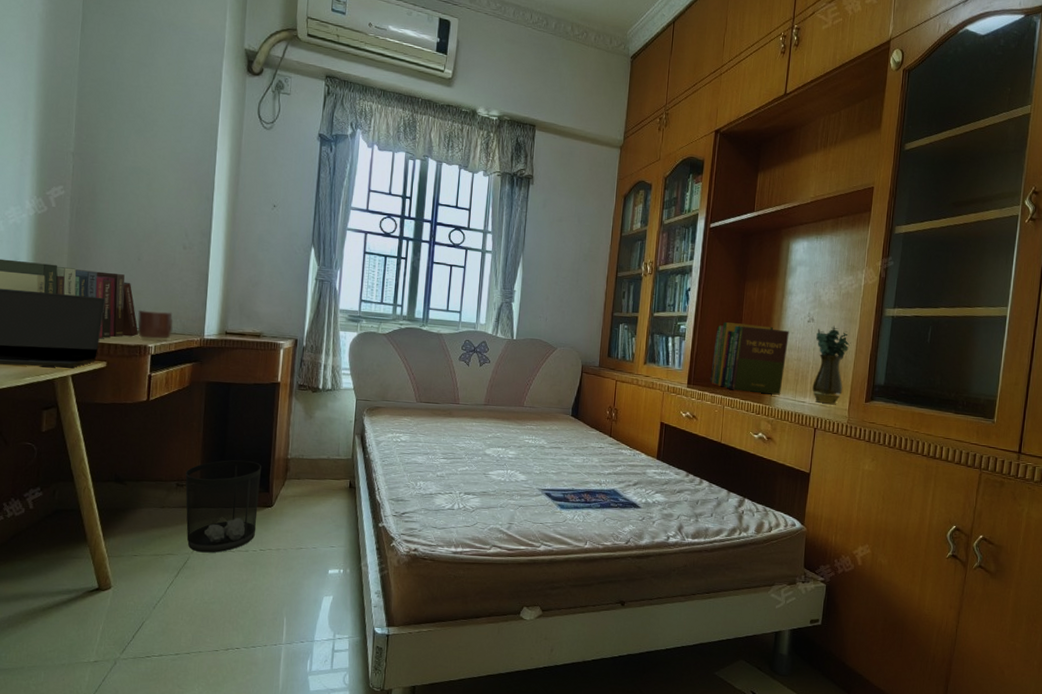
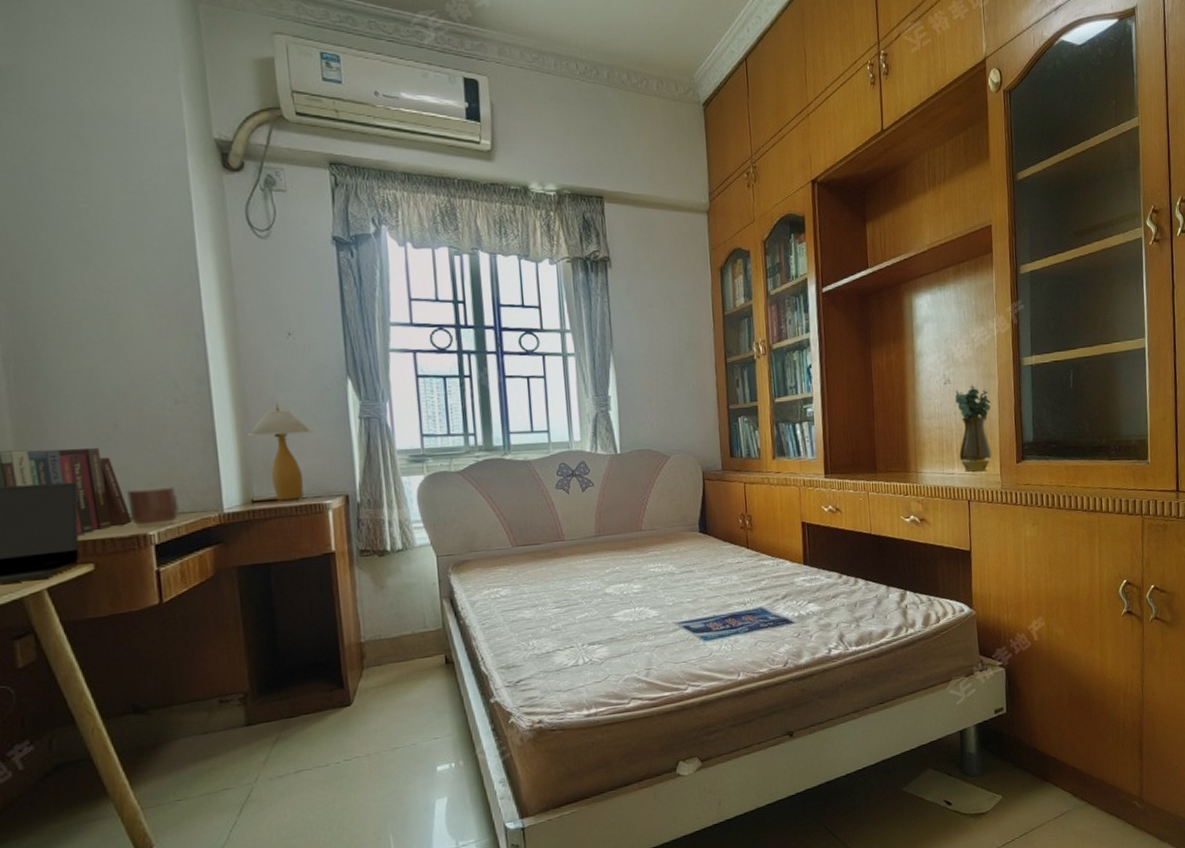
waste bin: present [185,460,262,553] -> none [229,654,336,780]
table lamp: none [231,259,280,337] -> present [247,403,314,501]
books: present [710,322,789,395] -> none [847,395,927,473]

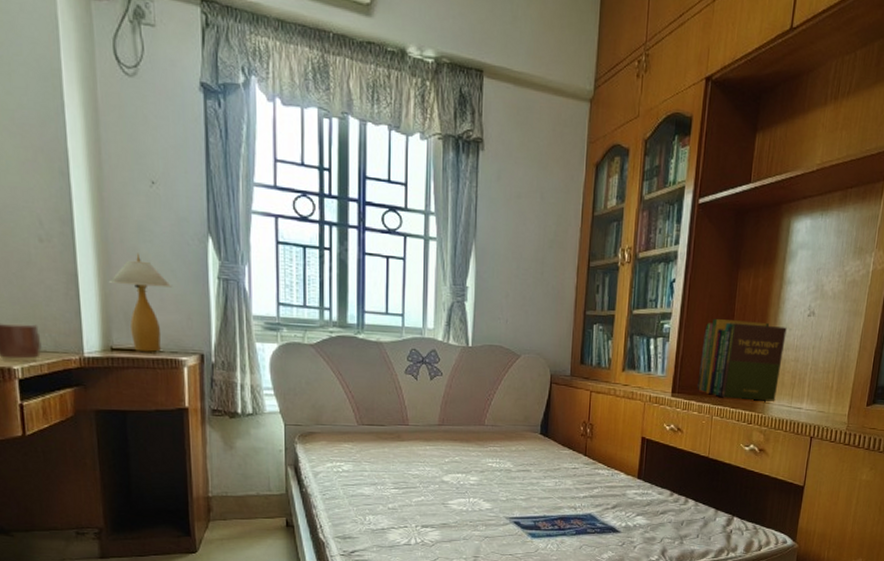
books: none [847,395,927,473] -> present [697,319,787,402]
vase: present [955,384,993,472] -> none [809,319,855,409]

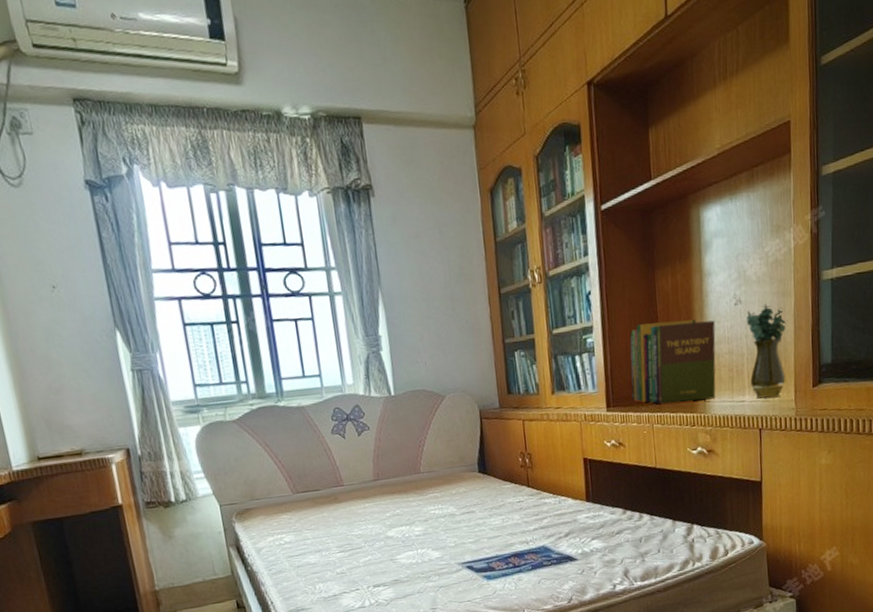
table lamp: present [108,253,173,352] -> none [25,359,89,457]
vase: none [809,319,855,409] -> present [747,303,788,399]

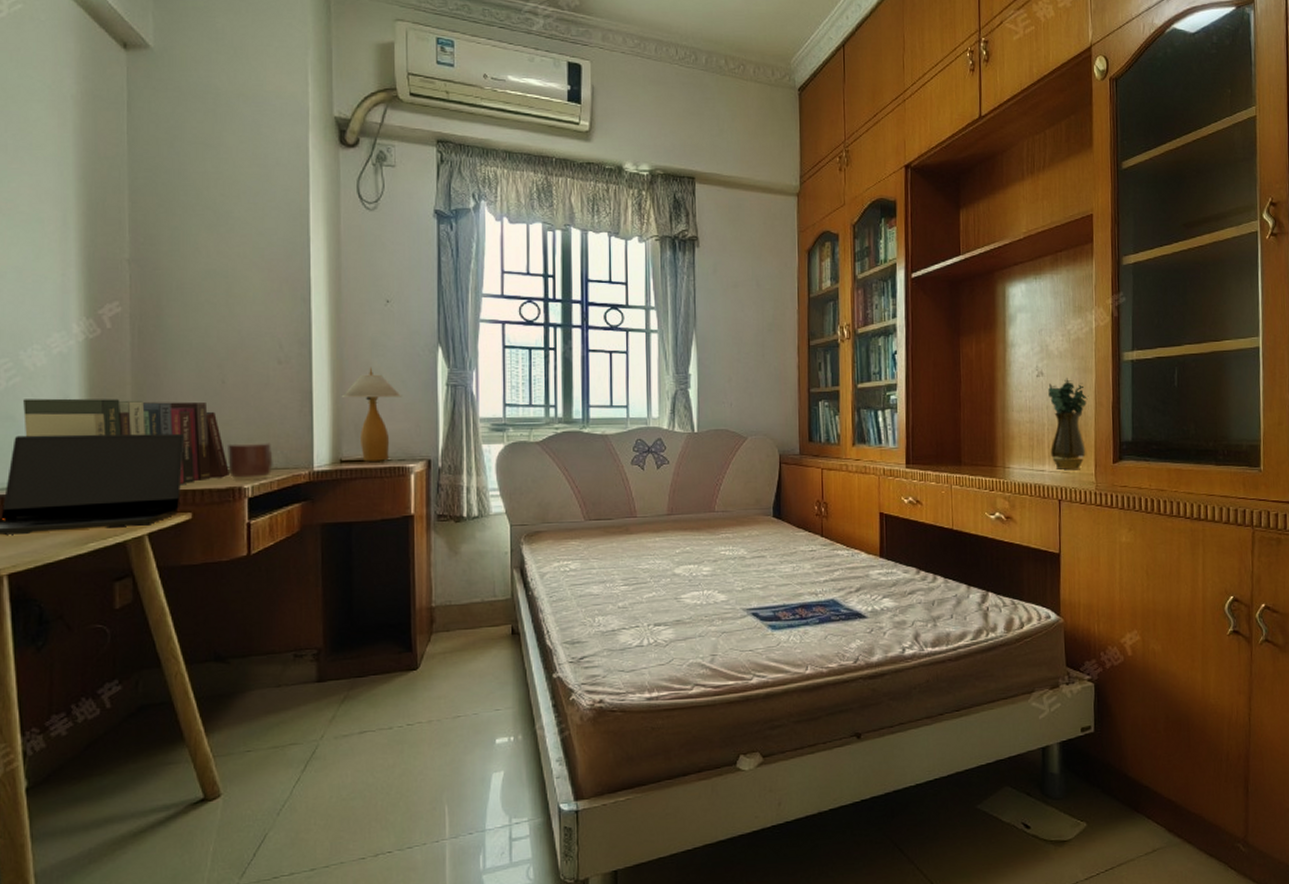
table lamp: none [25,359,89,457] -> present [341,367,403,462]
books: present [629,319,716,404] -> none [931,386,1017,466]

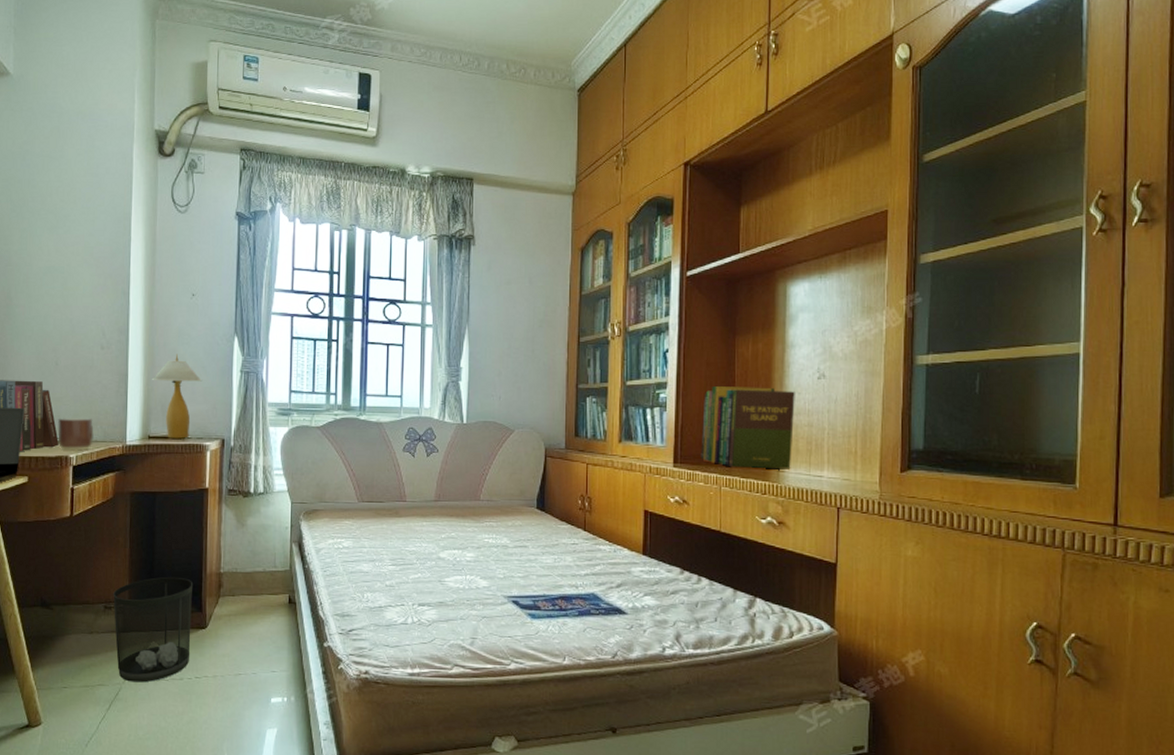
waste bin: none [304,615,401,737] -> present [113,576,194,683]
books: none [931,386,1017,466] -> present [701,386,795,470]
vase: present [1048,378,1089,470] -> none [830,381,876,476]

